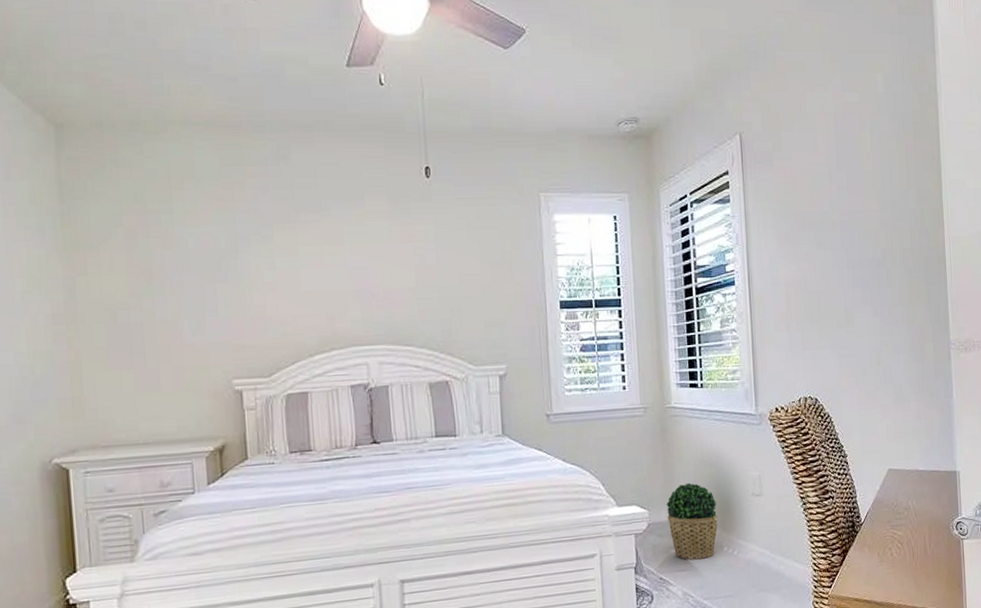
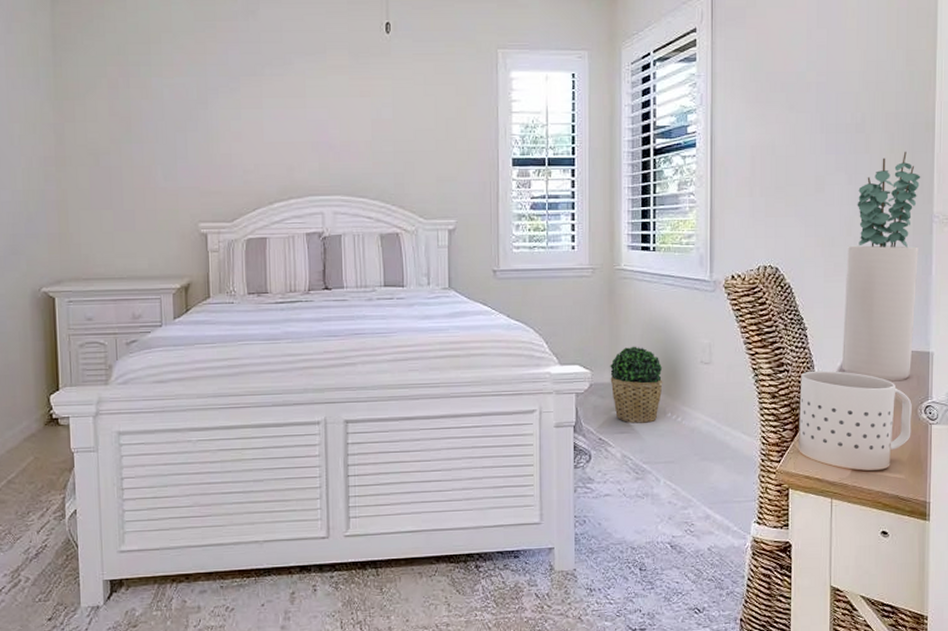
mug: none [844,494,946,589] -> present [797,370,912,471]
vase: none [878,283,942,502] -> present [842,151,921,382]

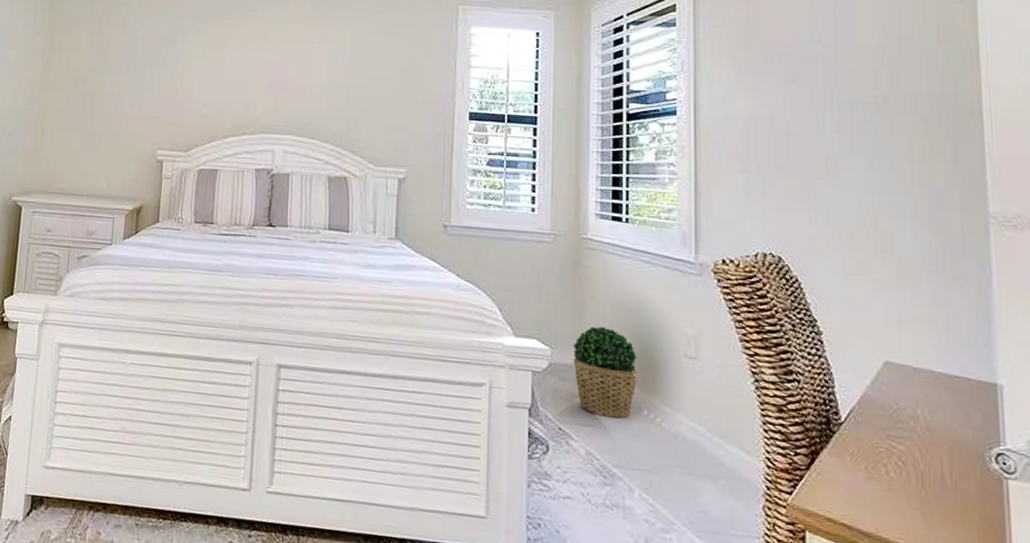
mug: present [797,370,912,471] -> none [815,385,978,529]
vase: present [842,151,921,382] -> none [871,137,972,416]

